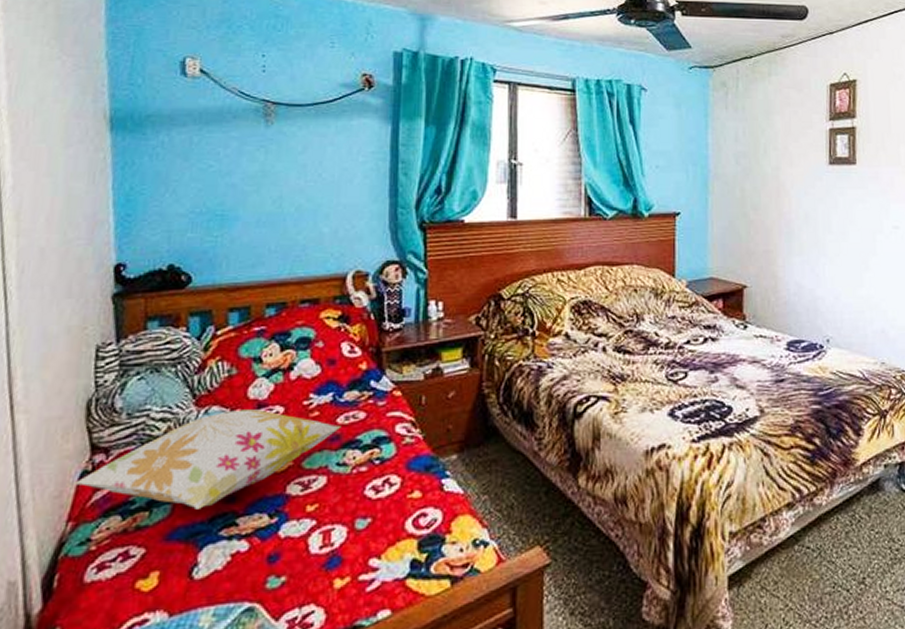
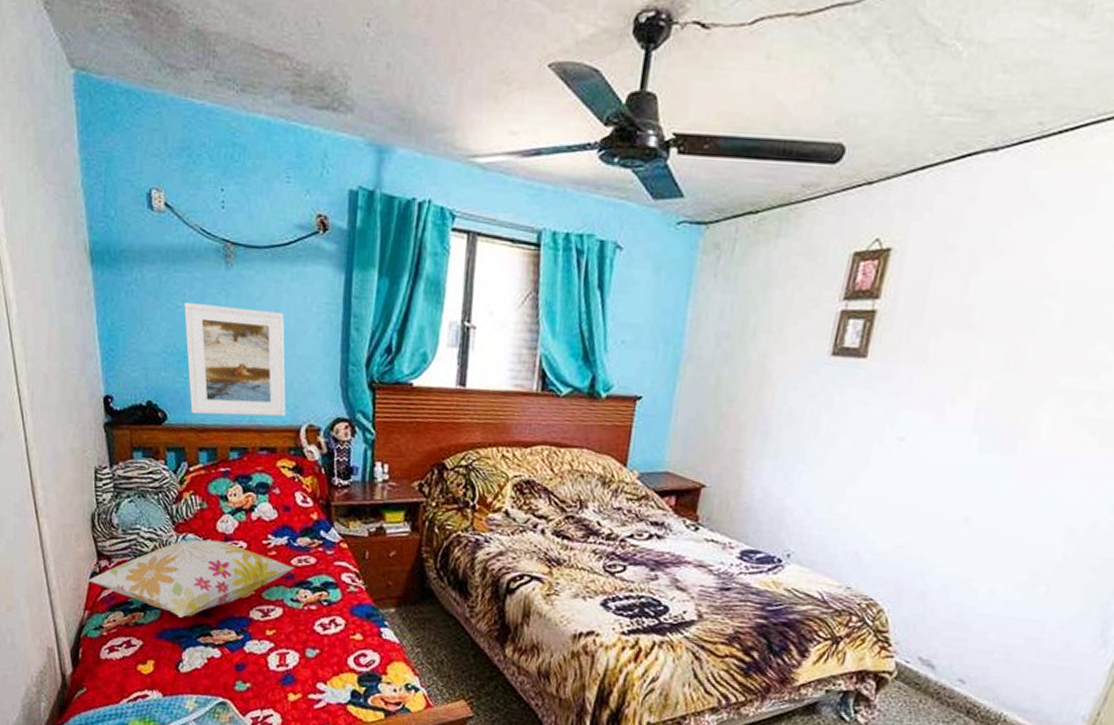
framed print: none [217,162,331,273] -> present [184,303,286,417]

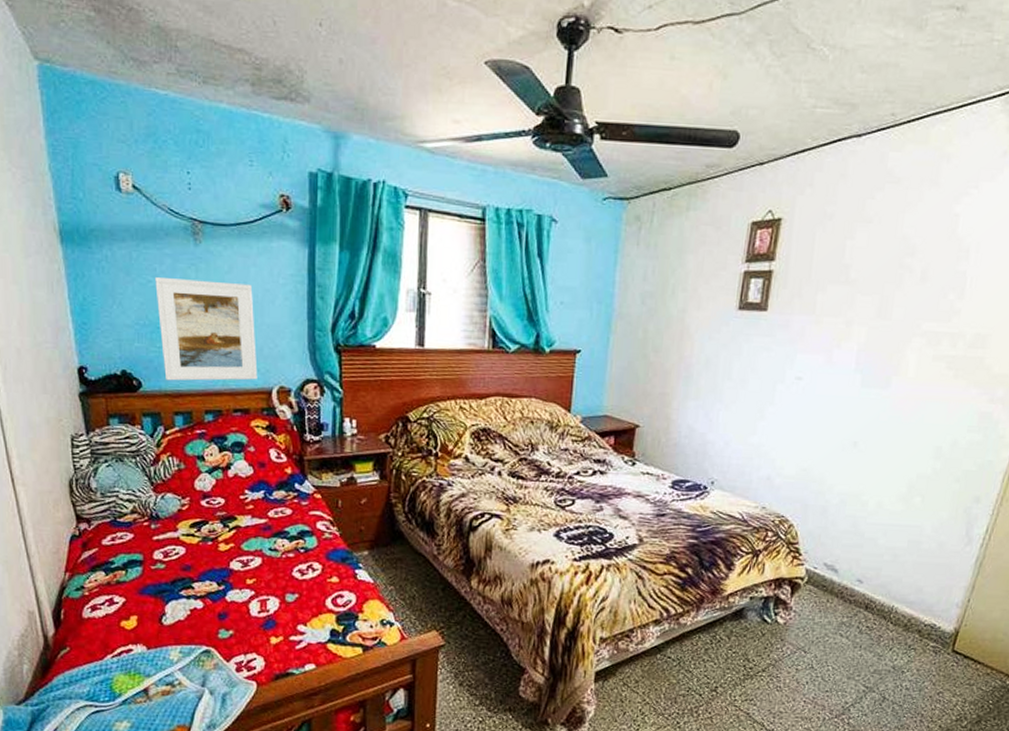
decorative pillow: present [85,539,295,618] -> none [65,498,272,573]

